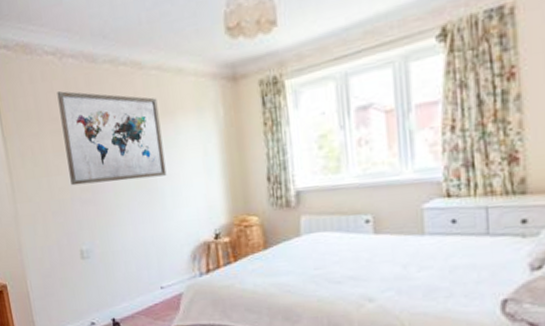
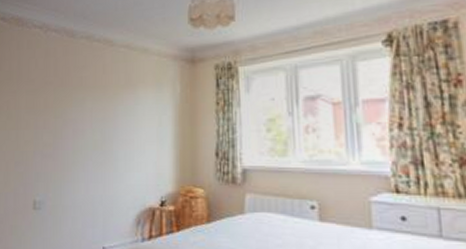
wall art: present [57,91,167,186] -> none [36,58,122,141]

